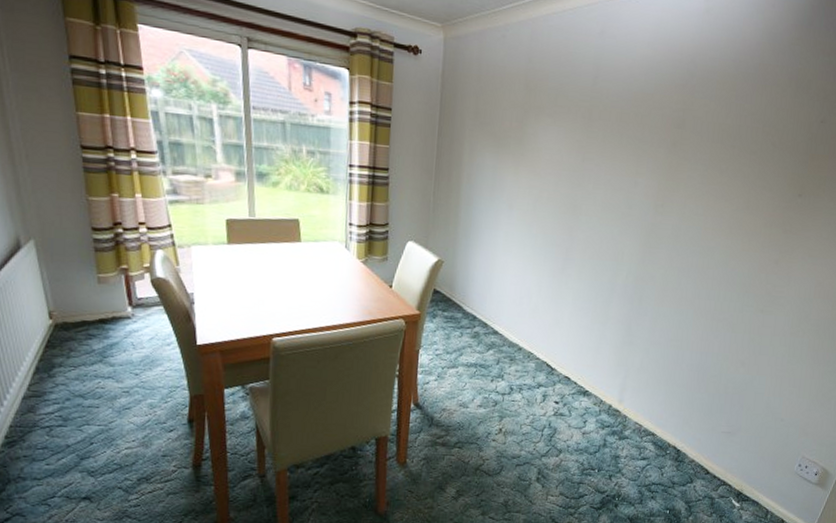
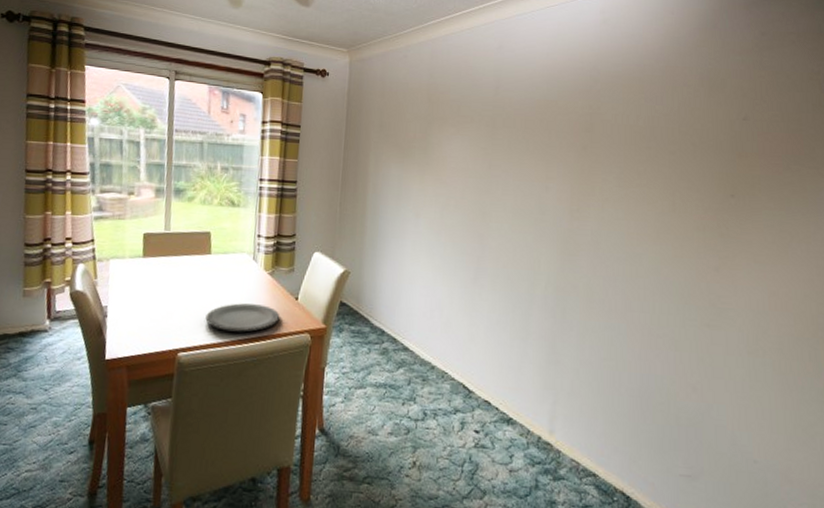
plate: none [299,290,375,318] -> present [205,303,280,332]

